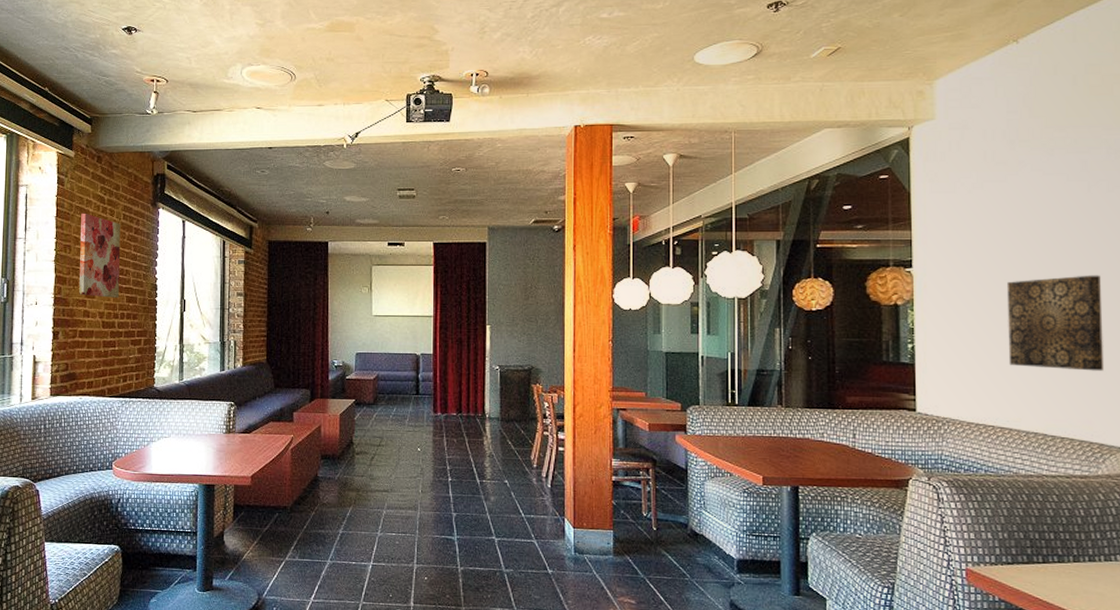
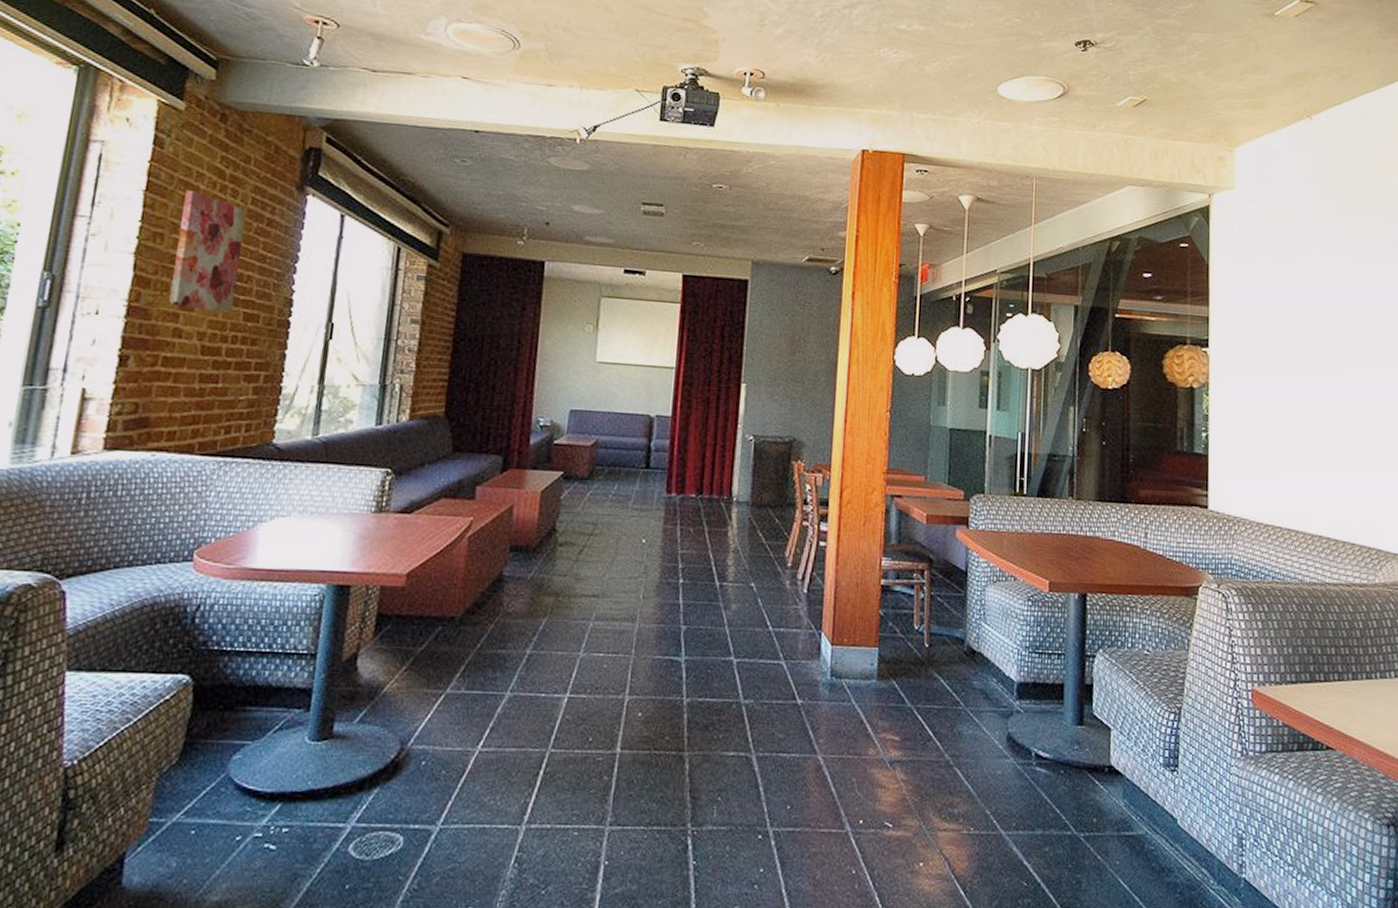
wall art: present [1006,275,1103,371] -> none [1296,368,1381,471]

